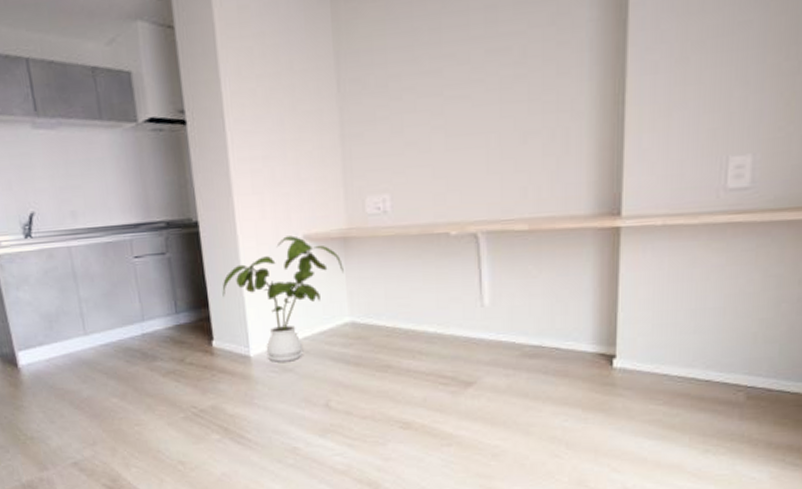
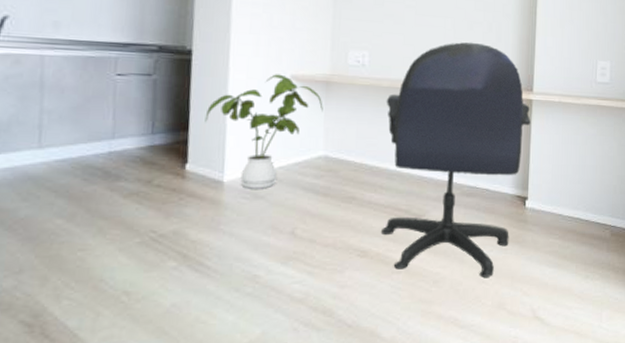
office chair: none [417,160,618,451] -> present [380,42,531,277]

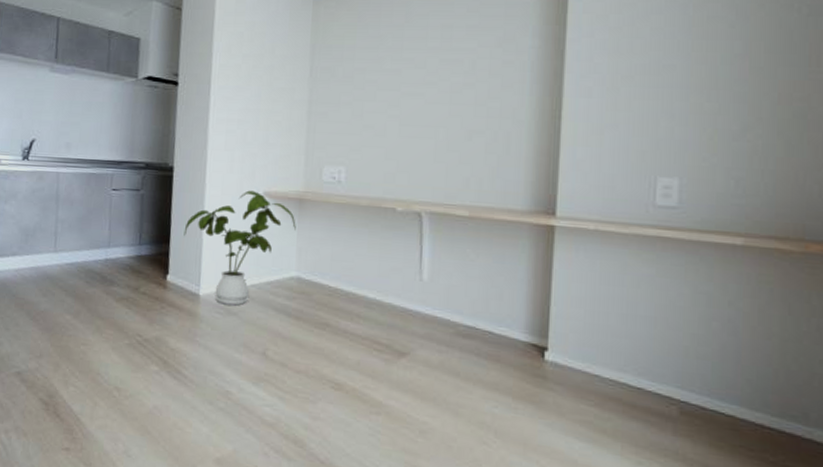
office chair: present [380,42,531,277] -> none [357,155,552,439]

